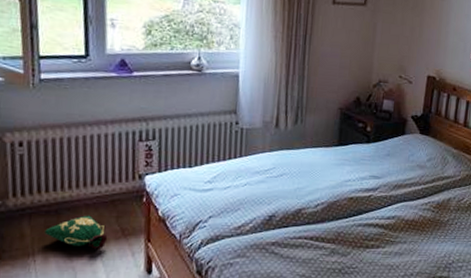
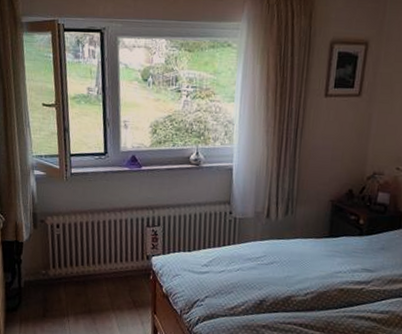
bag: present [44,215,108,249] -> none [75,287,123,316]

